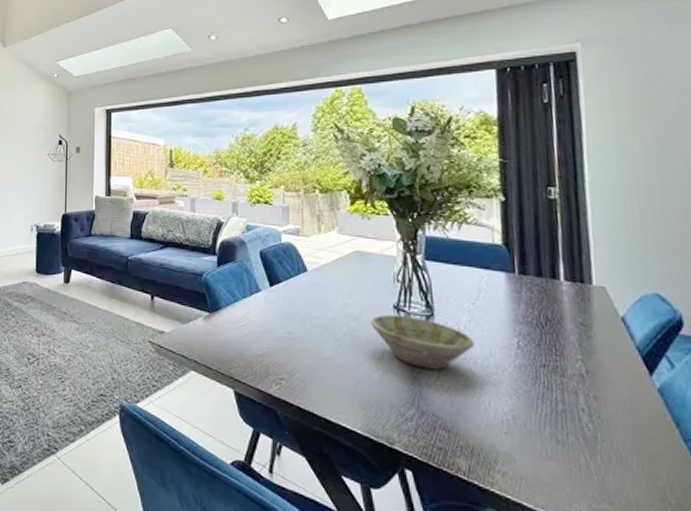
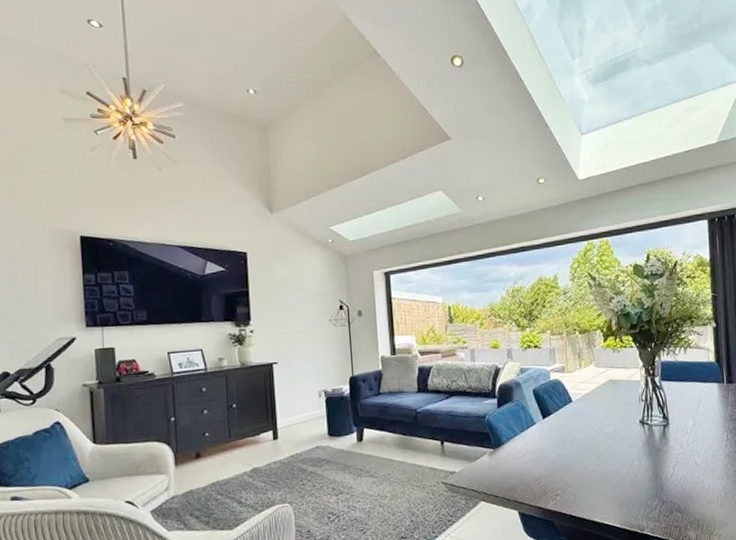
bowl: present [370,314,475,370] -> none [623,427,698,467]

